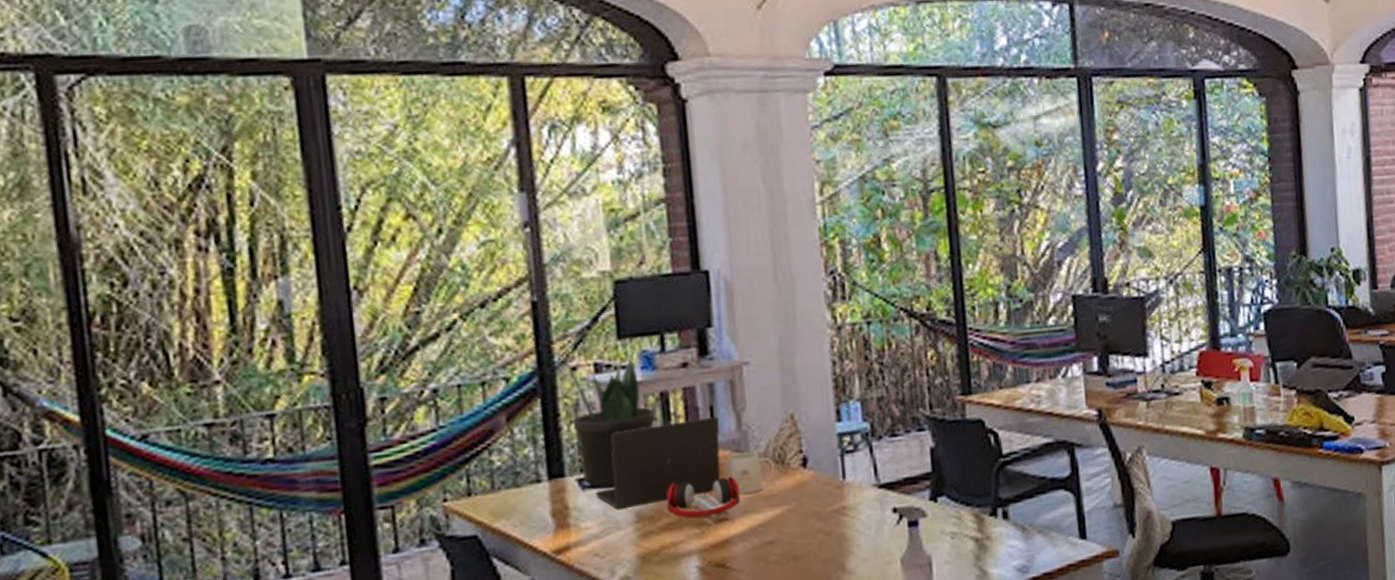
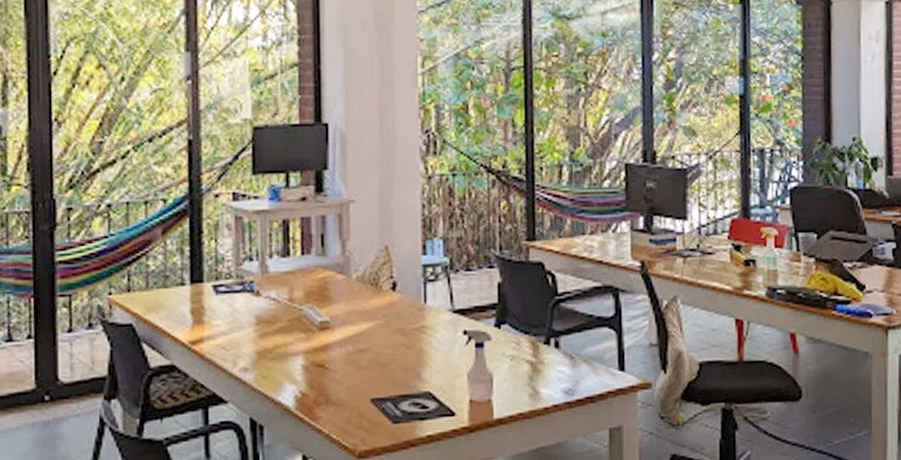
planter: present [566,356,657,489] -> none [211,189,279,295]
laptop: present [595,416,721,509] -> none [226,243,327,312]
headphones: present [666,475,741,519] -> none [281,292,341,325]
mug: present [727,451,776,494] -> none [331,274,370,308]

